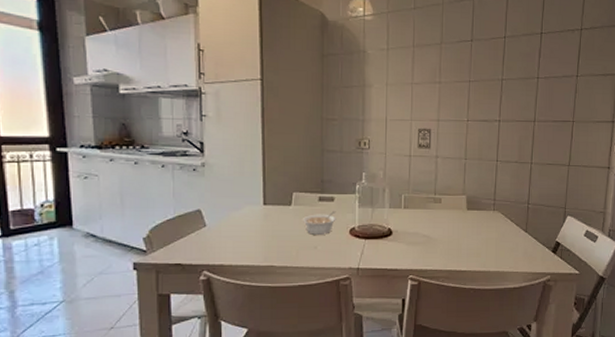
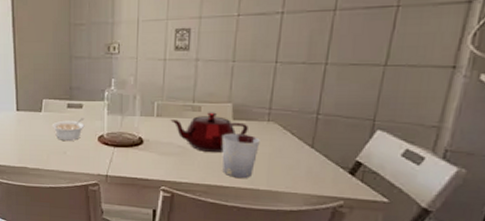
teapot: none [416,203,479,241] -> present [170,112,248,153]
cup: none [459,222,488,263] -> present [221,133,260,179]

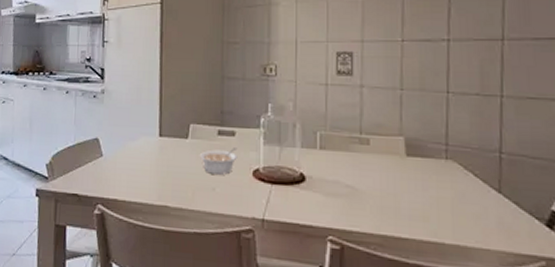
teapot: present [170,112,248,153] -> none [335,146,425,196]
cup: present [221,133,260,179] -> none [395,172,440,229]

